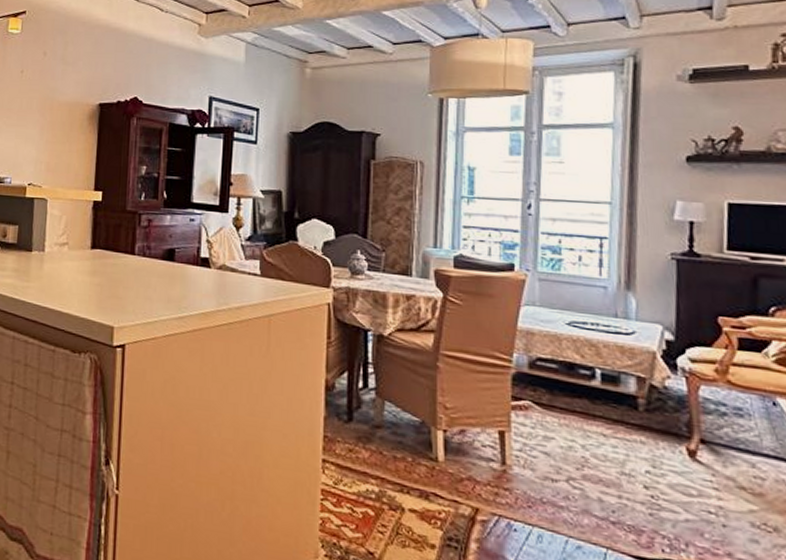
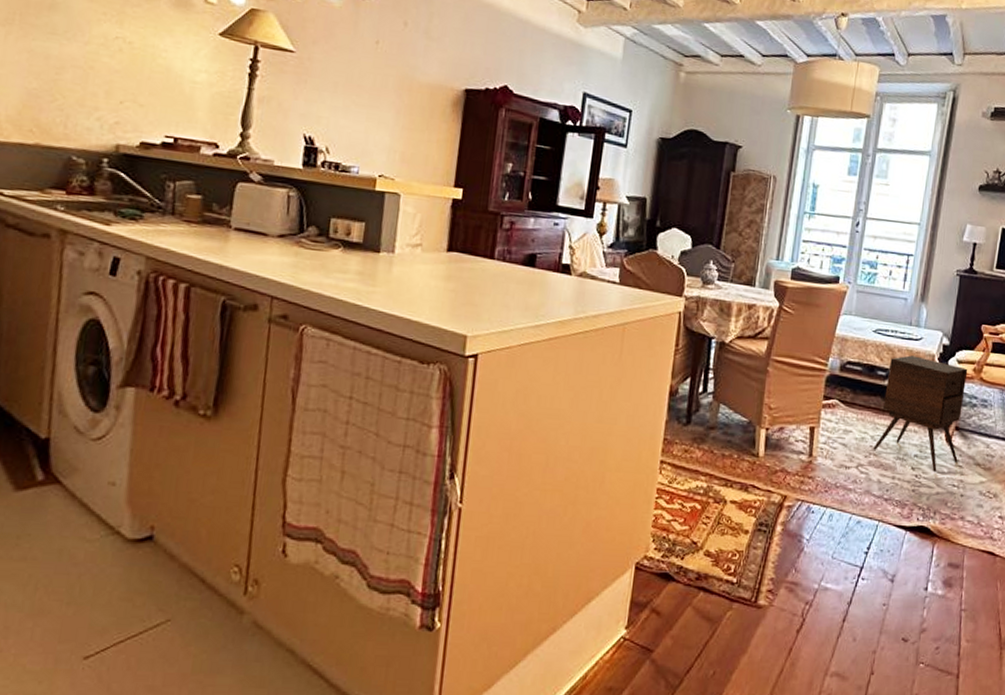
side table: none [586,352,711,494] -> present [873,355,968,472]

